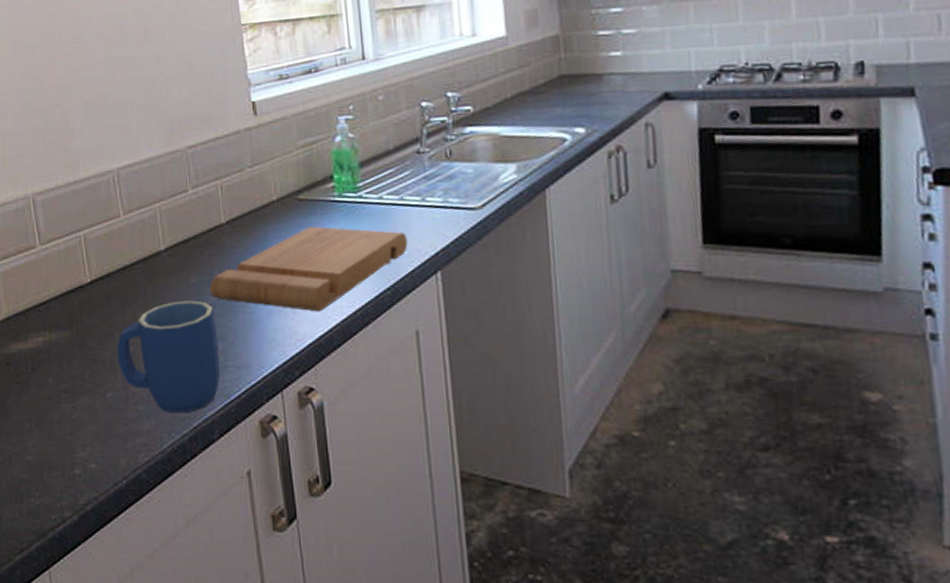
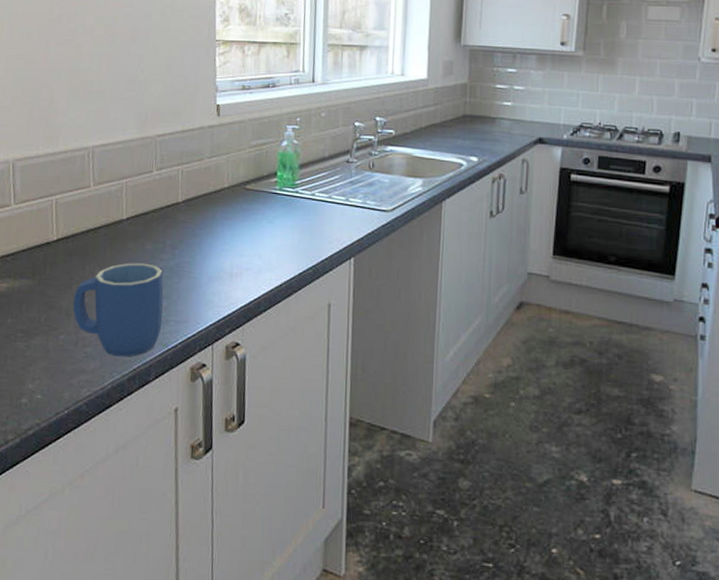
cutting board: present [210,226,408,312] -> none [161,212,331,282]

